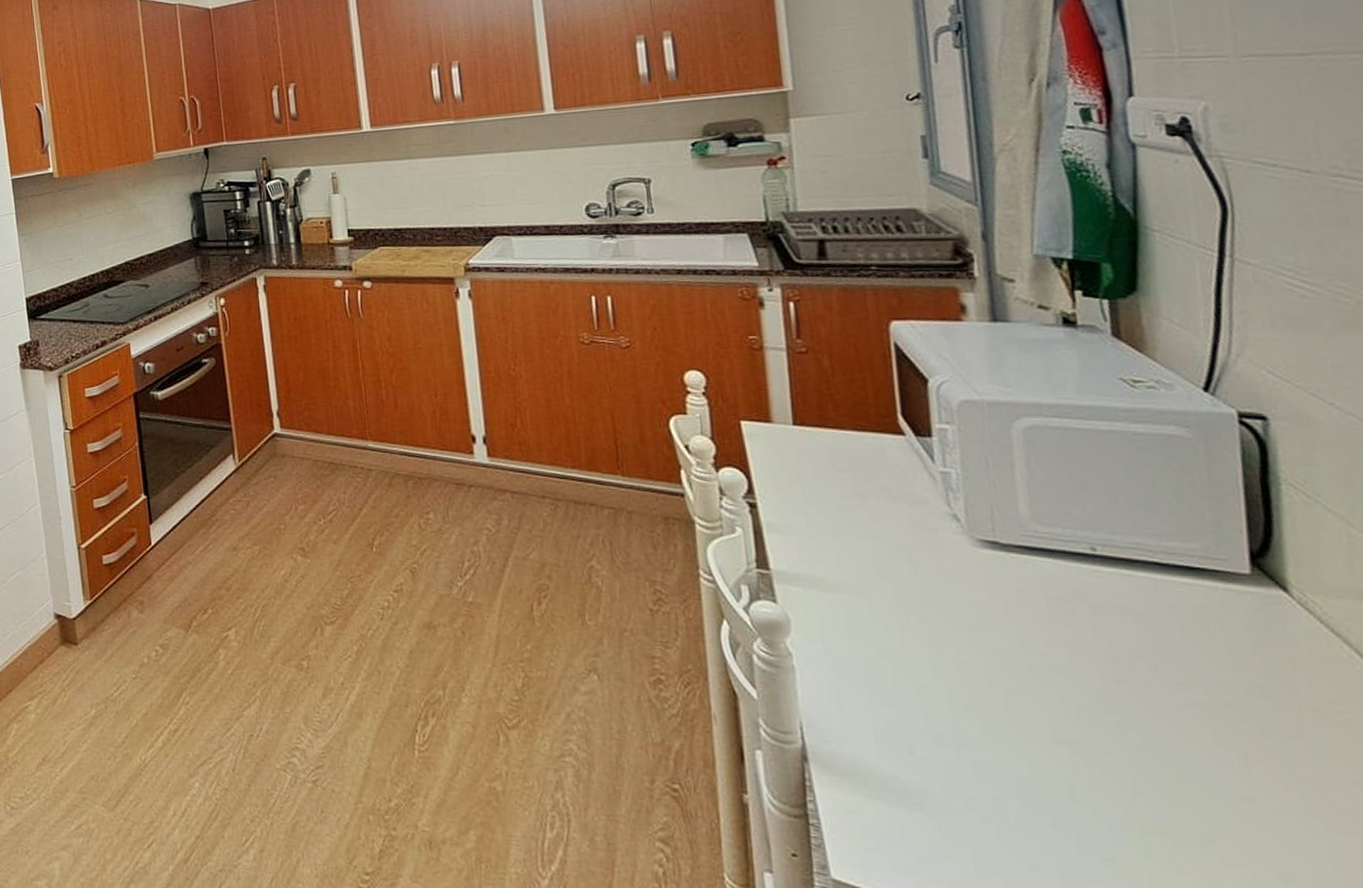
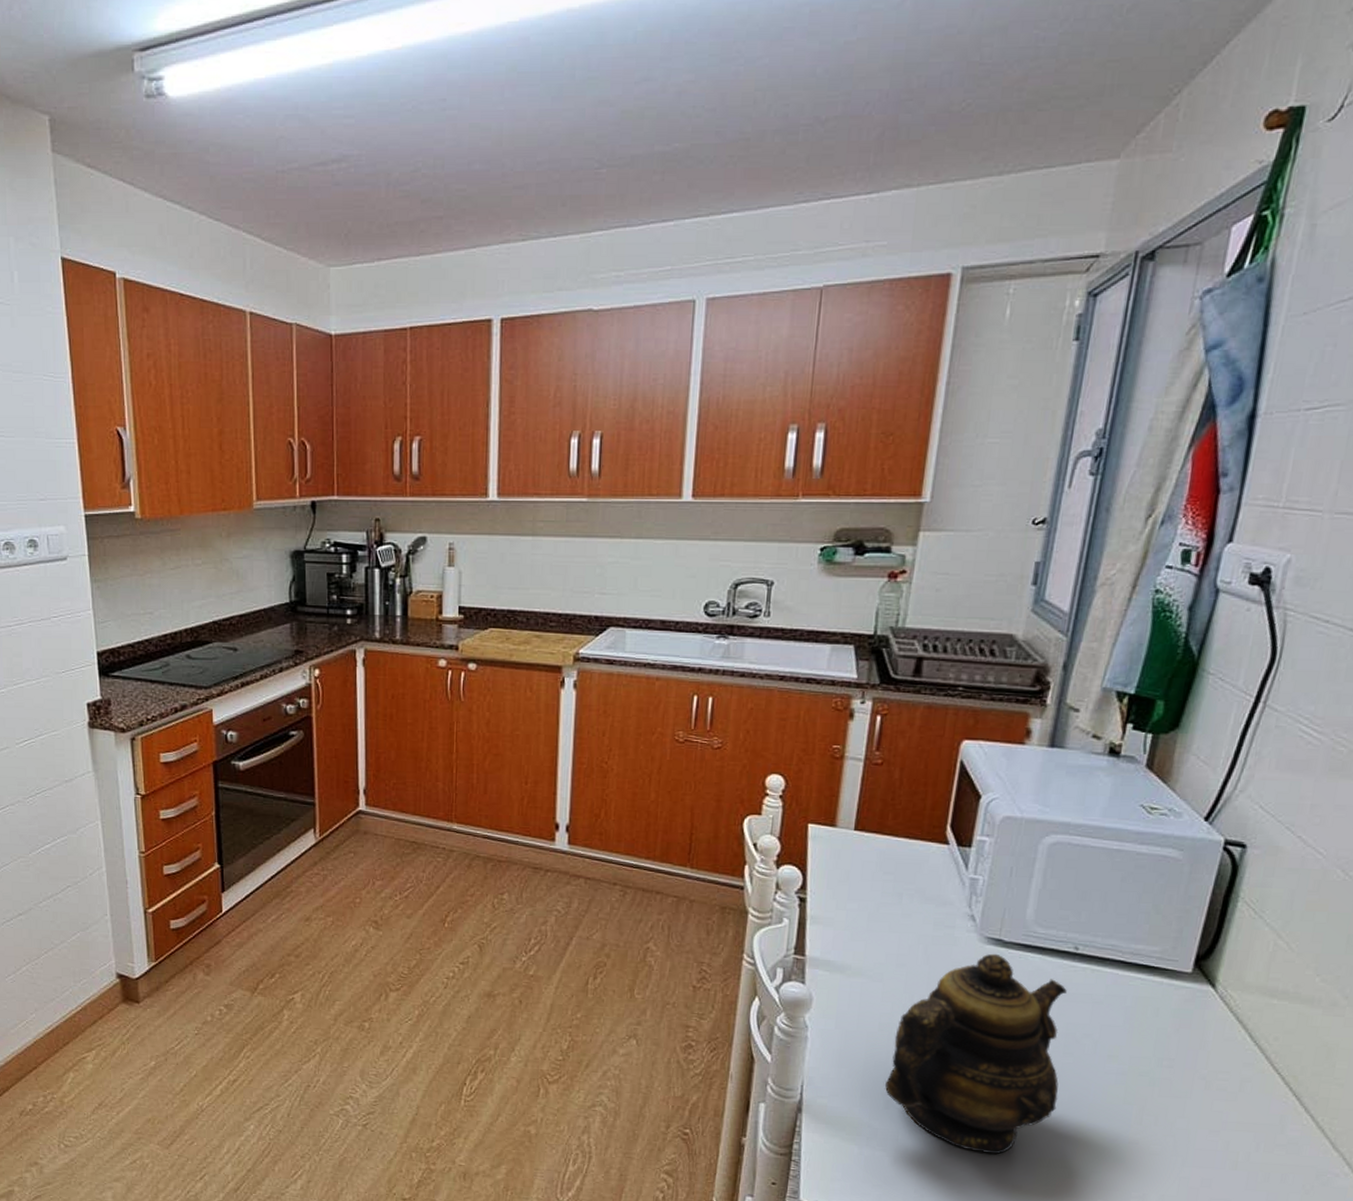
teapot: none [898,559,1129,817] -> present [884,953,1067,1155]

